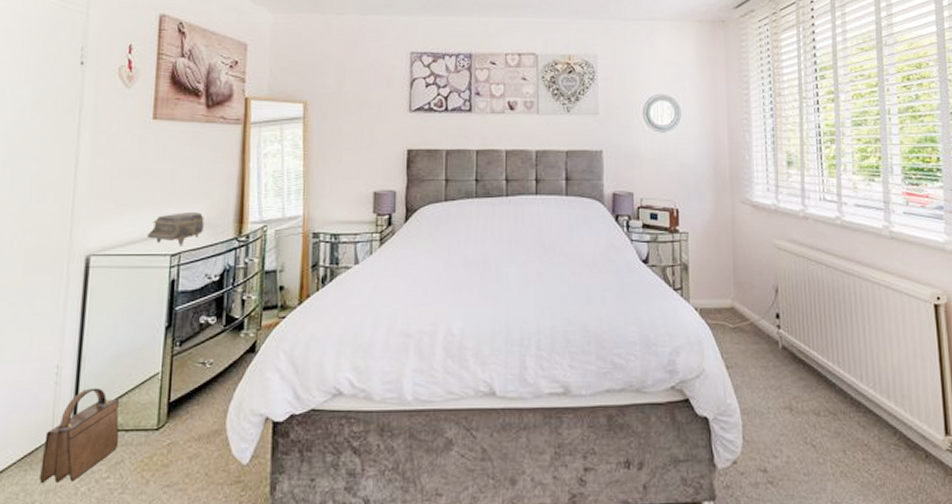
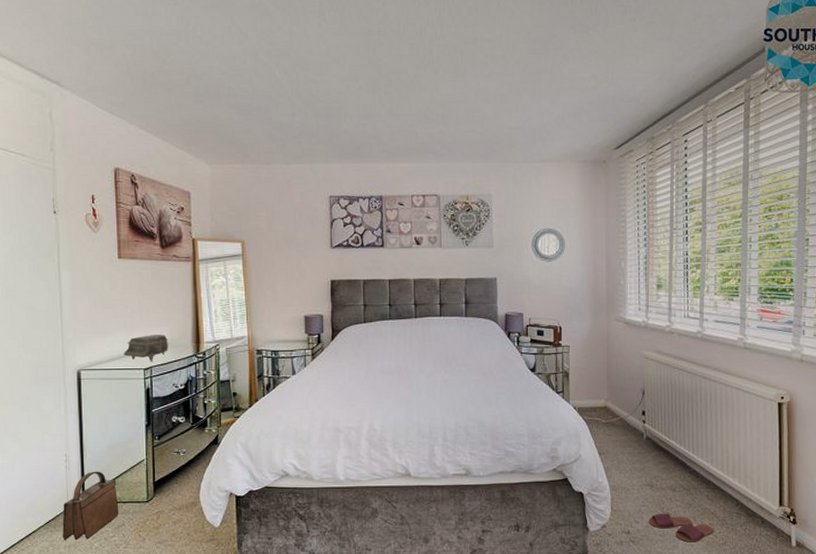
slippers: none [789,444,869,484] -> present [649,513,714,543]

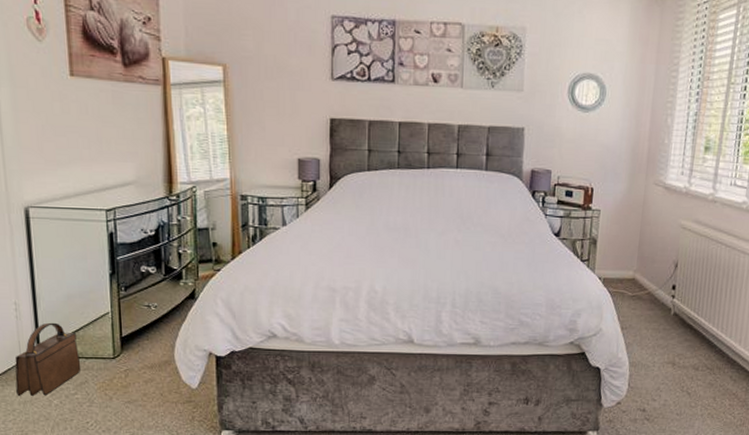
jewelry box: present [124,335,168,362] -> none [81,170,135,202]
slippers: present [649,513,714,543] -> none [666,392,733,422]

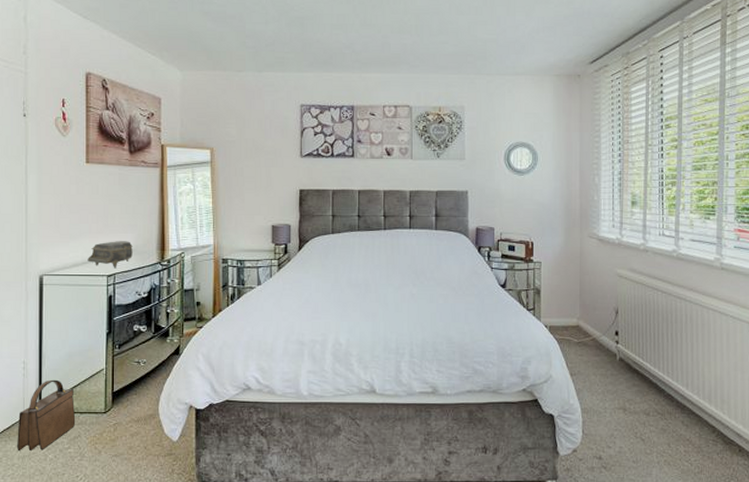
jewelry box: none [81,170,135,202] -> present [87,241,133,269]

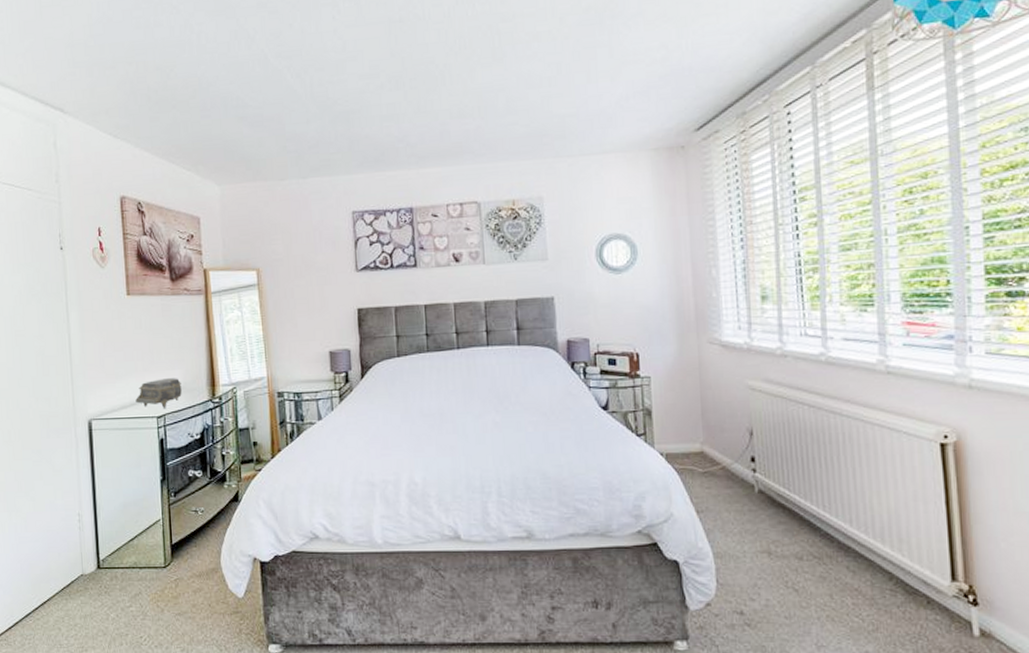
handbag: present [17,379,76,452] -> none [77,532,136,611]

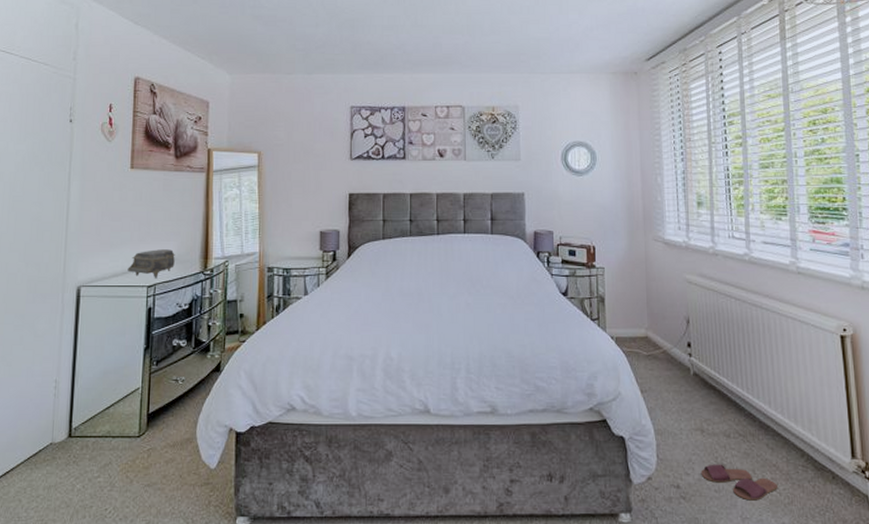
slippers: none [768,588,860,628] -> present [701,464,778,501]

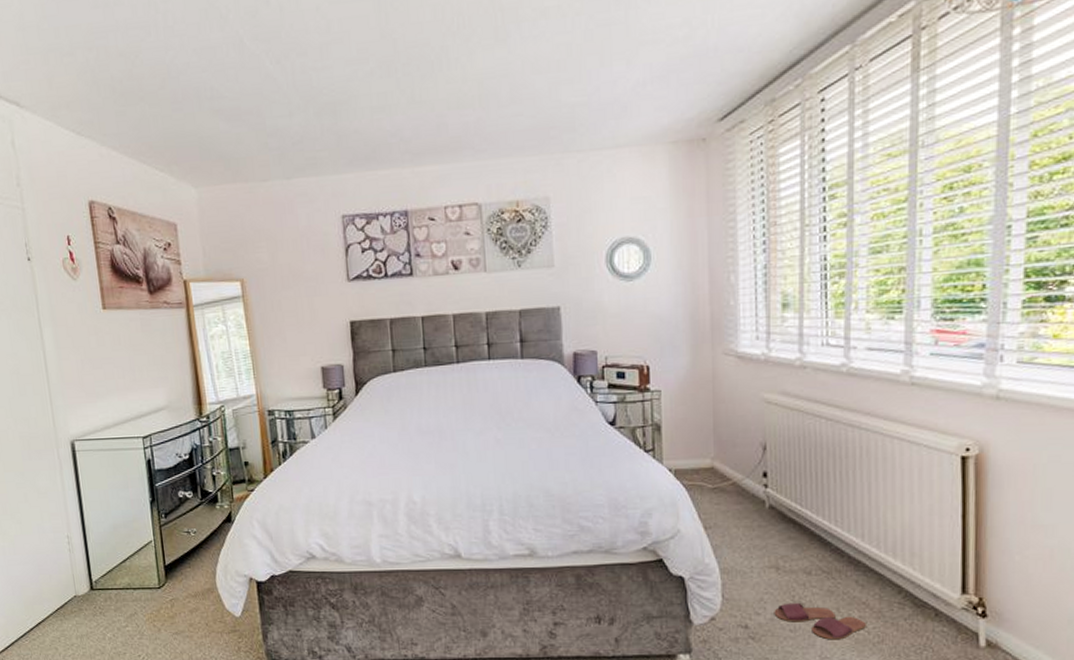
jewelry box: present [128,249,175,279] -> none [119,396,168,429]

